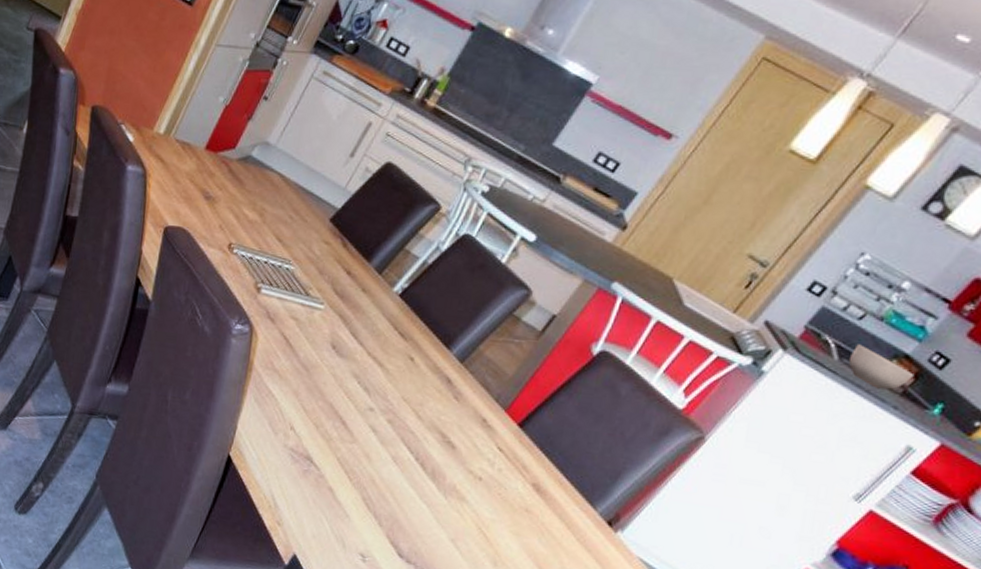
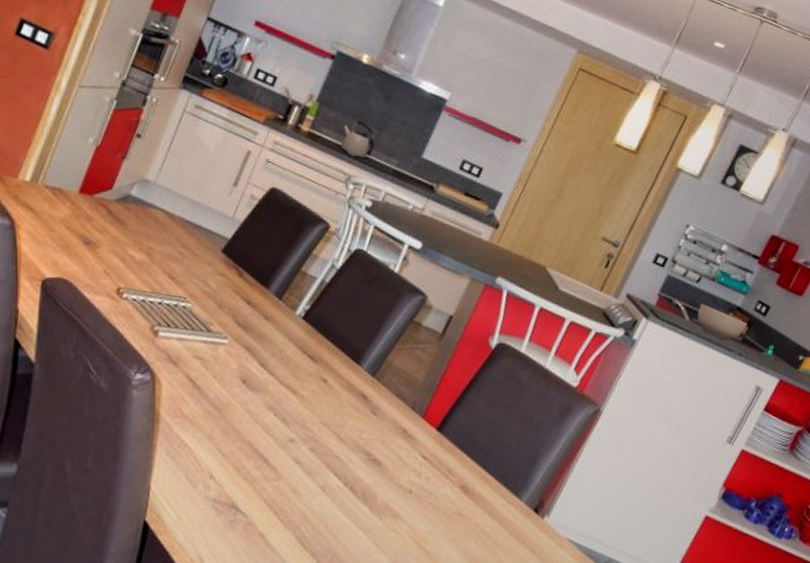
kettle: none [465,99,504,140] -> present [340,120,375,158]

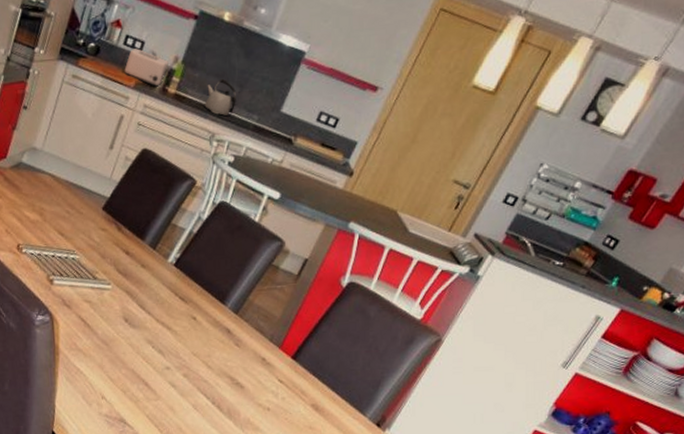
toaster: none [253,83,303,124] -> present [124,48,169,87]
bowl: present [697,304,748,340] -> none [543,240,594,274]

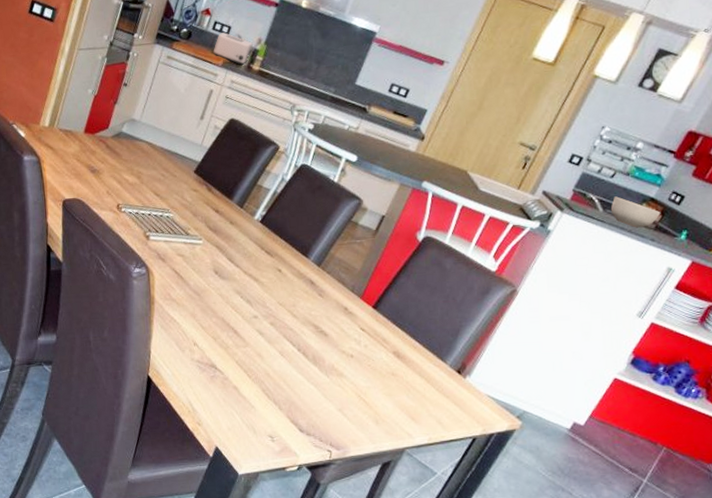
kettle: present [204,78,236,116] -> none [285,56,315,89]
bowl: none [543,240,594,274] -> present [610,196,661,228]

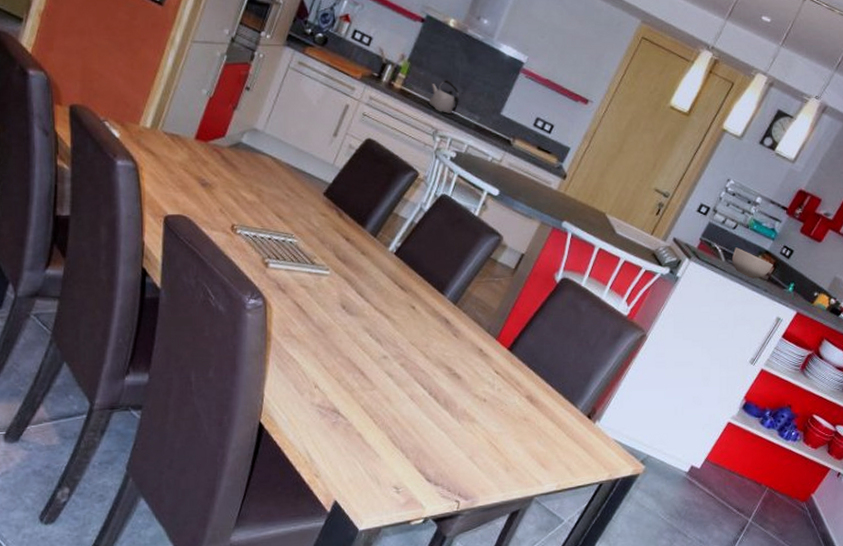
toaster: present [213,32,253,65] -> none [351,43,395,81]
kettle: none [285,56,315,89] -> present [428,79,459,114]

